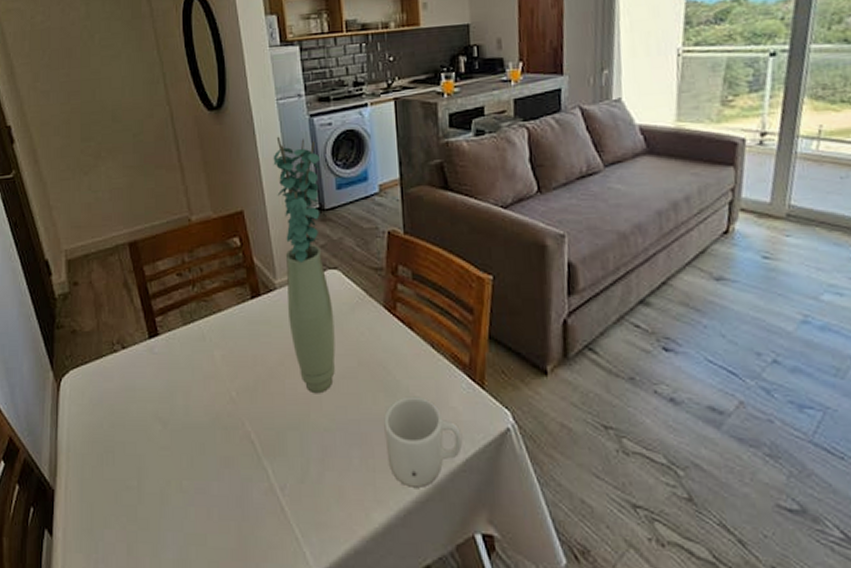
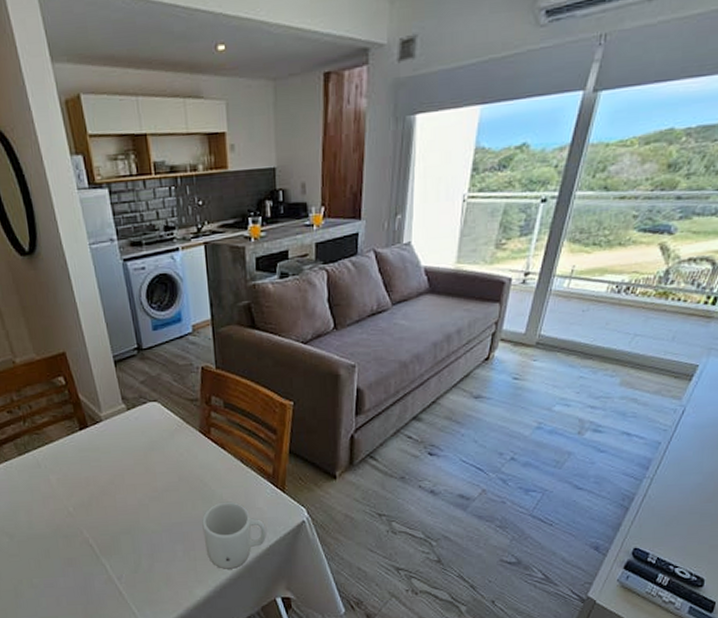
vase: present [273,136,336,394] -> none [90,280,159,505]

